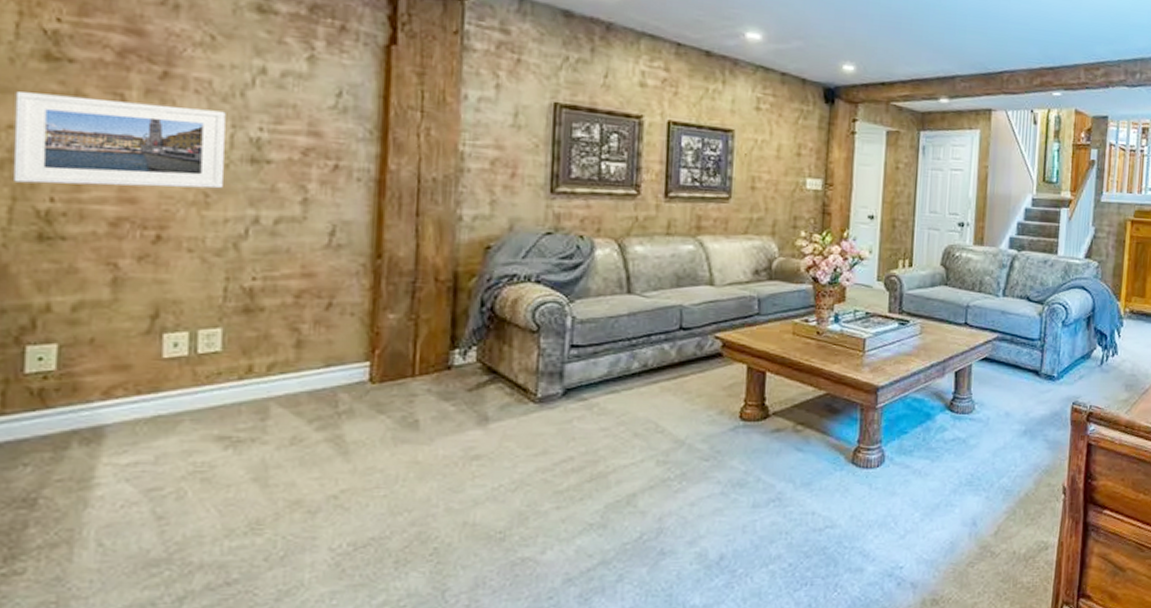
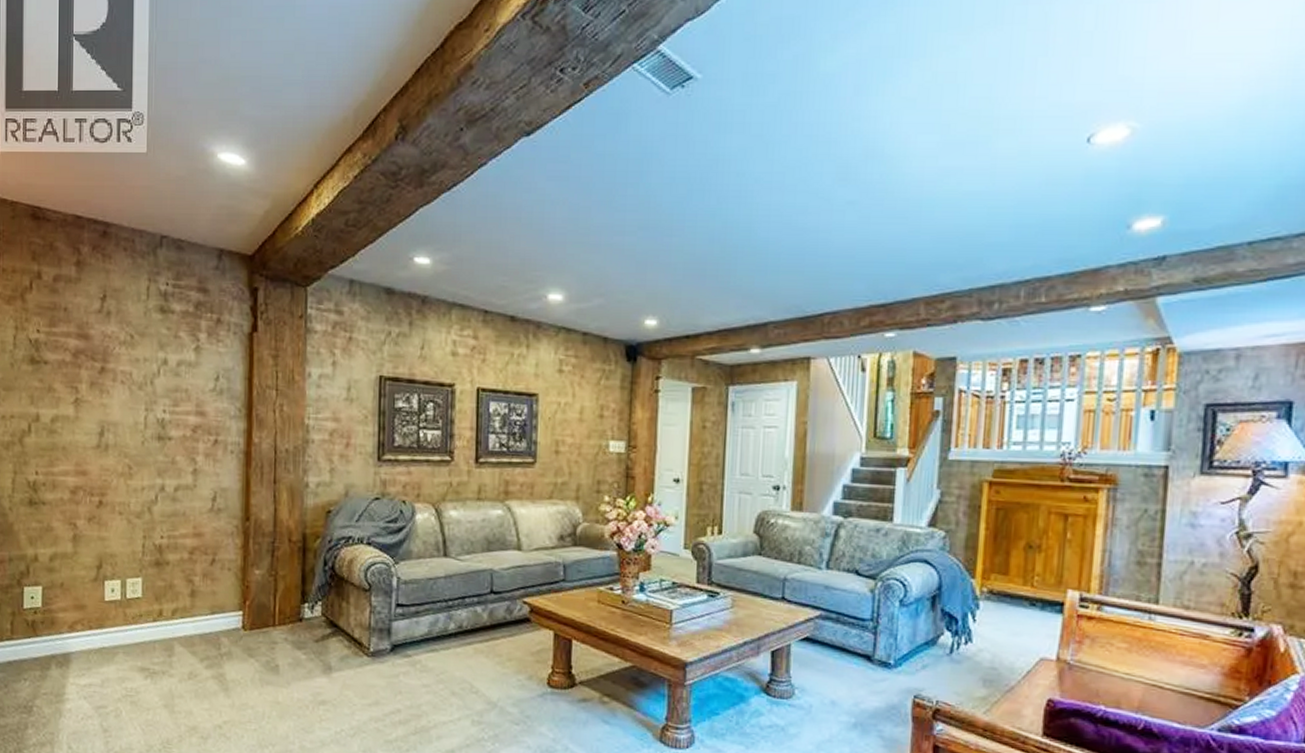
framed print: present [12,91,226,189] -> none [14,389,141,462]

